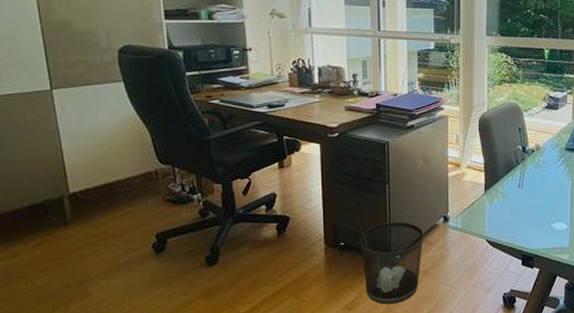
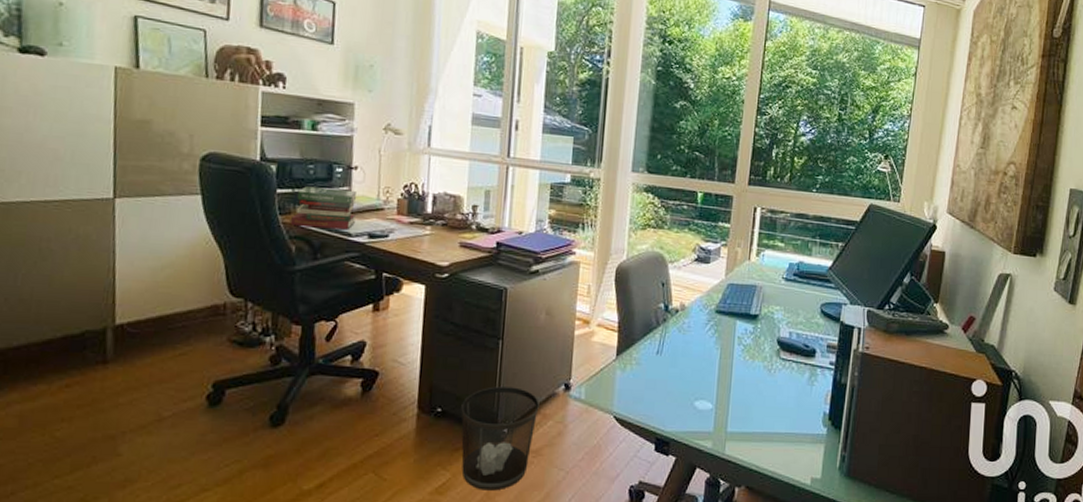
books: none [201,68,255,103] -> present [291,186,358,230]

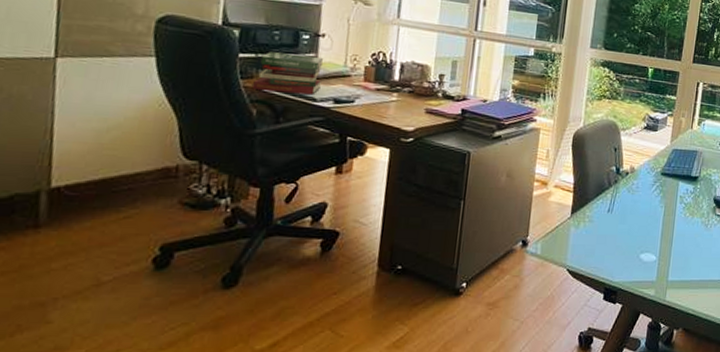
waste bin: present [461,386,540,491] -> none [420,244,498,343]

